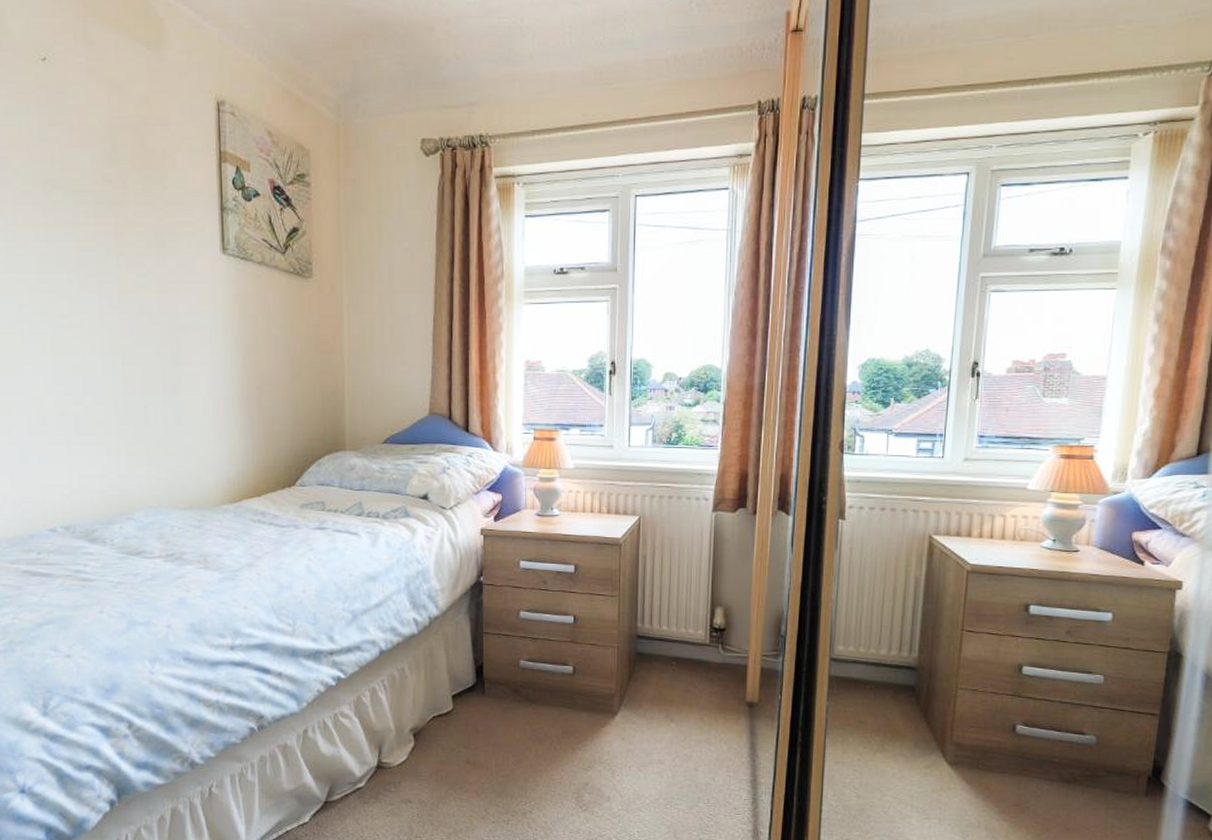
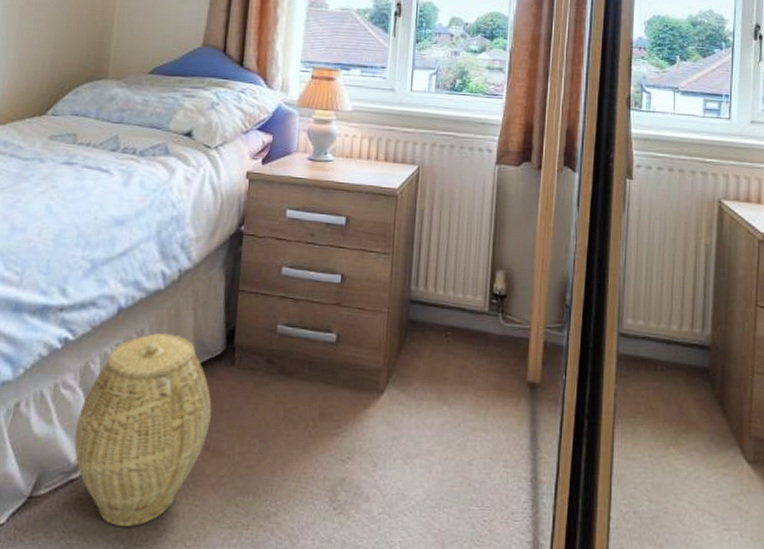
woven basket: none [356,671,469,823] -> present [74,333,212,526]

